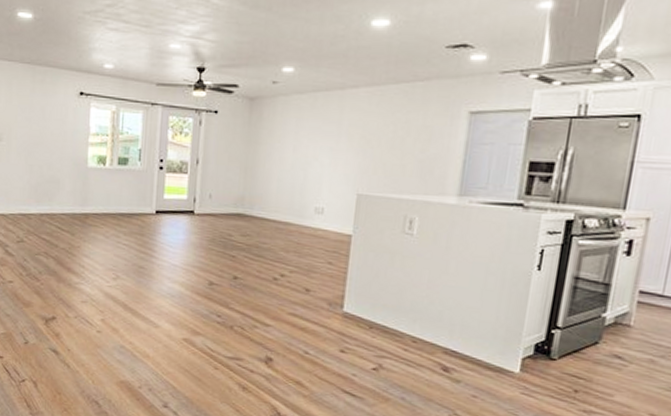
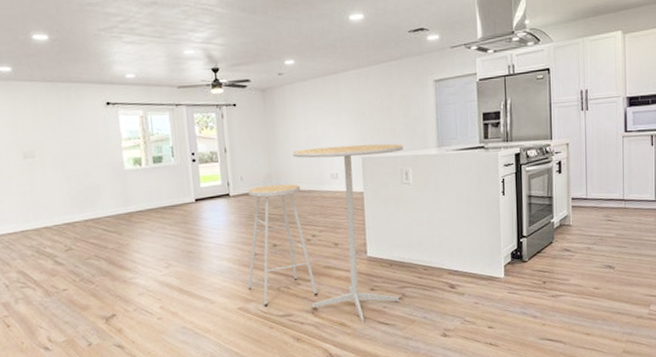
bar stool: none [197,173,413,388] -> present [247,143,403,323]

